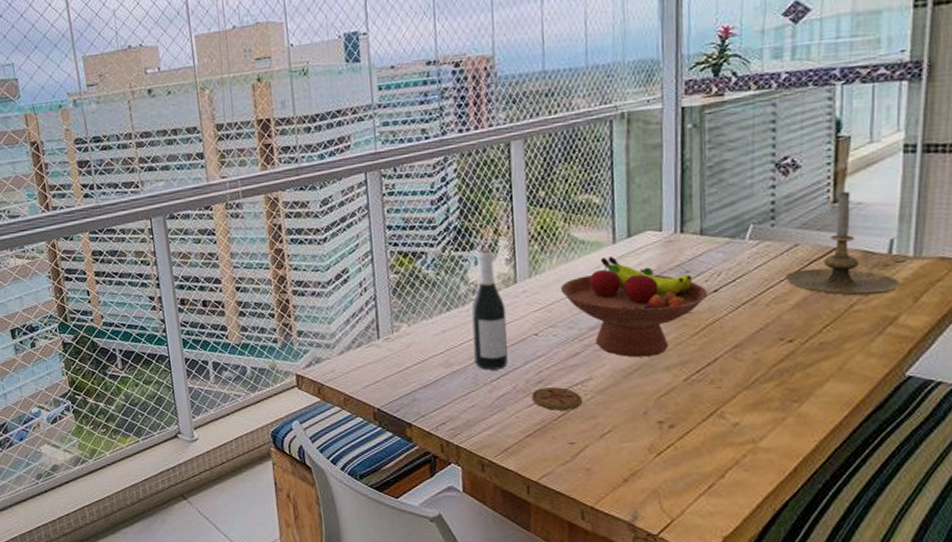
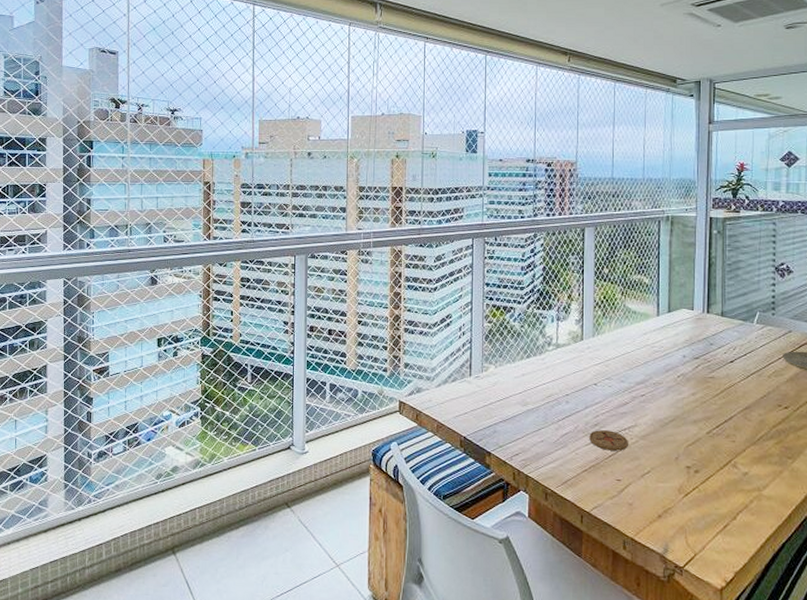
wine bottle: present [471,248,508,370] -> none [546,309,573,411]
fruit bowl: present [560,256,707,358] -> none [616,325,726,411]

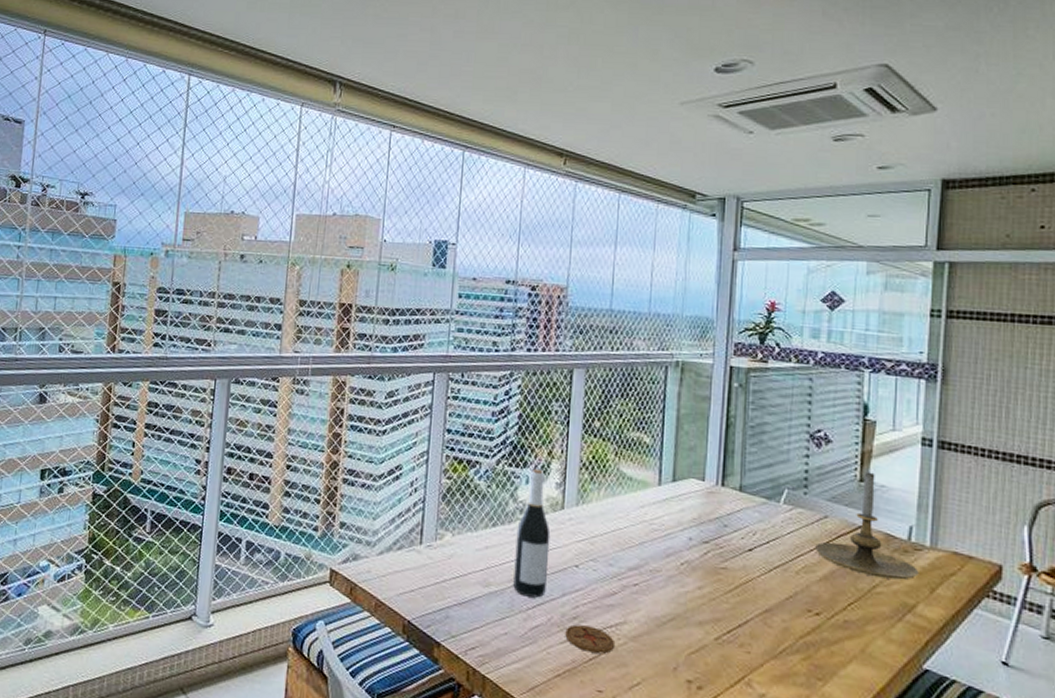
wine bottle: none [546,309,573,411] -> present [513,468,551,598]

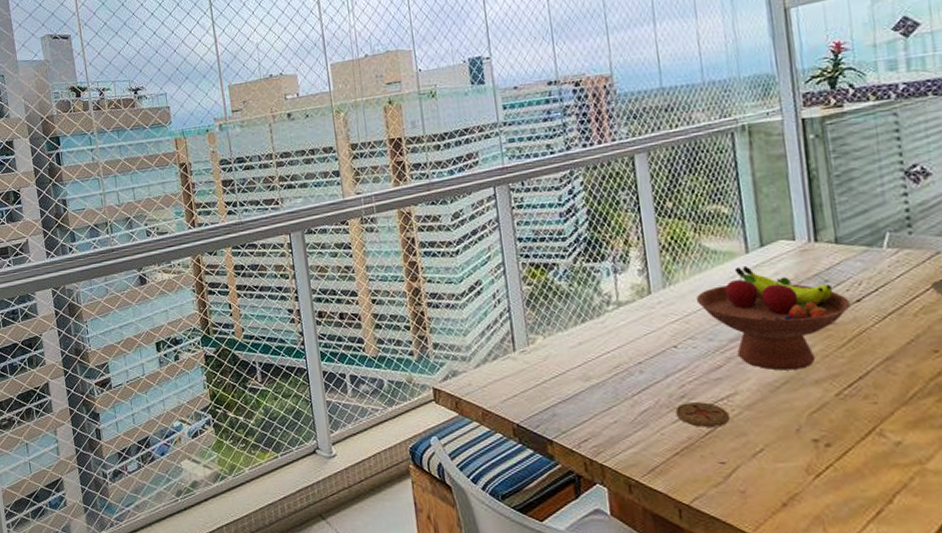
wine bottle: present [513,468,551,598] -> none [606,259,648,384]
fruit bowl: none [604,497,743,609] -> present [696,265,851,371]

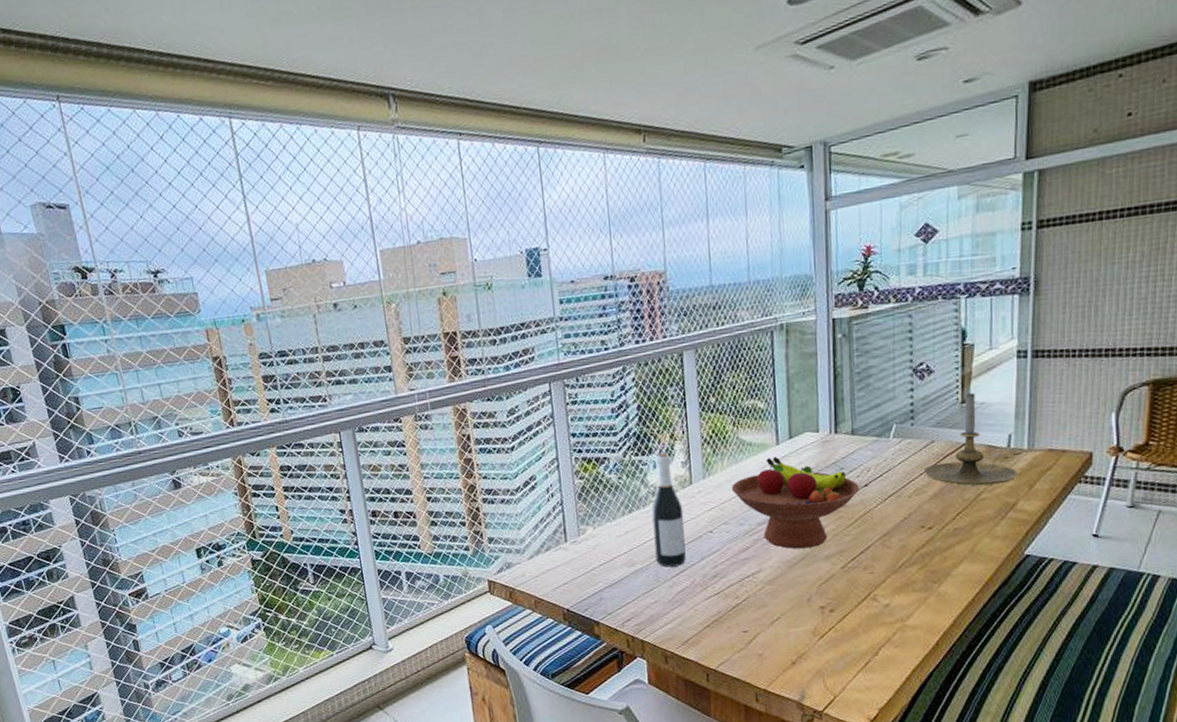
wine bottle: none [606,259,648,384] -> present [651,452,686,567]
coaster: present [675,402,731,427] -> none [708,580,754,602]

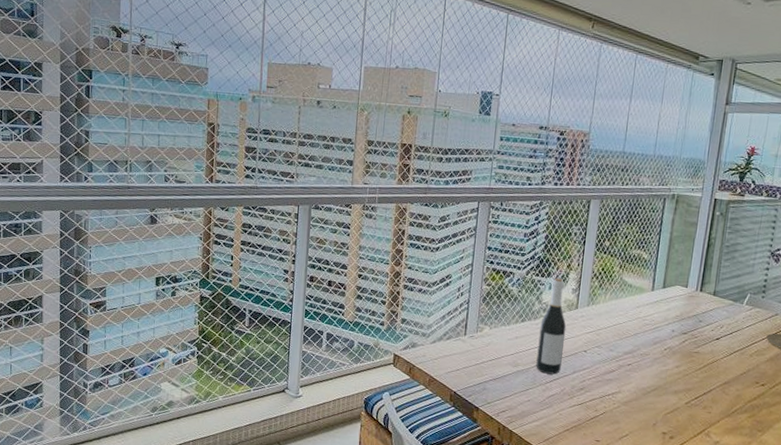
fruit bowl: present [731,456,859,549] -> none [608,300,712,382]

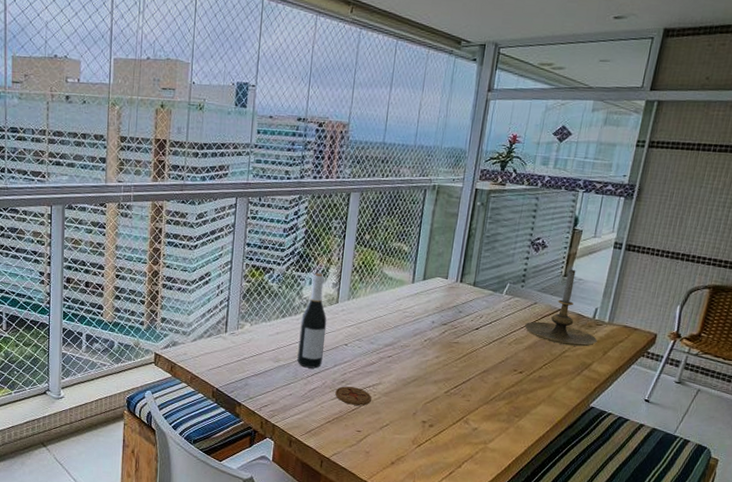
coaster: none [574,394,611,414] -> present [335,386,372,406]

